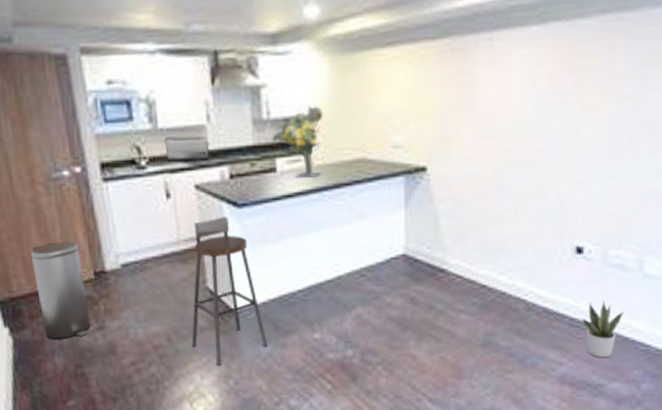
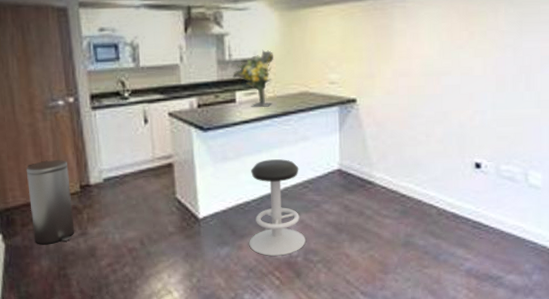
toaster: present [166,136,210,162] -> none [146,73,182,94]
bar stool: present [191,217,267,367] -> none [161,139,226,267]
bar stool: none [295,242,364,356] -> present [249,159,307,256]
potted plant: present [582,300,625,358] -> none [483,206,516,254]

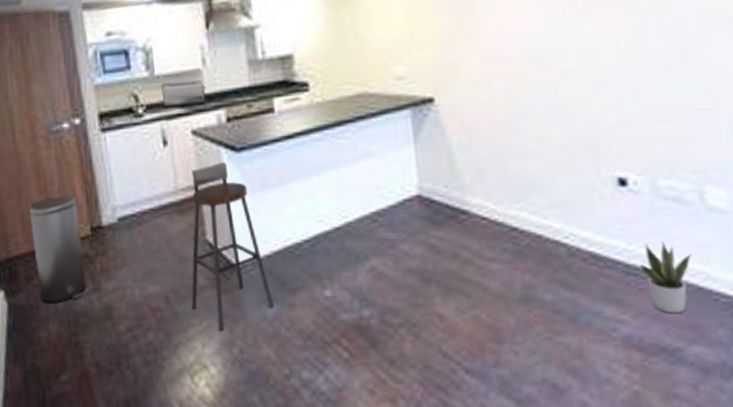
toaster: none [146,73,182,94] -> present [162,80,206,108]
bar stool: none [161,139,226,267] -> present [191,162,274,332]
bouquet: present [233,49,274,108] -> none [268,42,322,118]
bar stool: present [249,159,307,256] -> none [299,184,381,317]
potted plant: none [483,206,516,254] -> present [640,241,692,314]

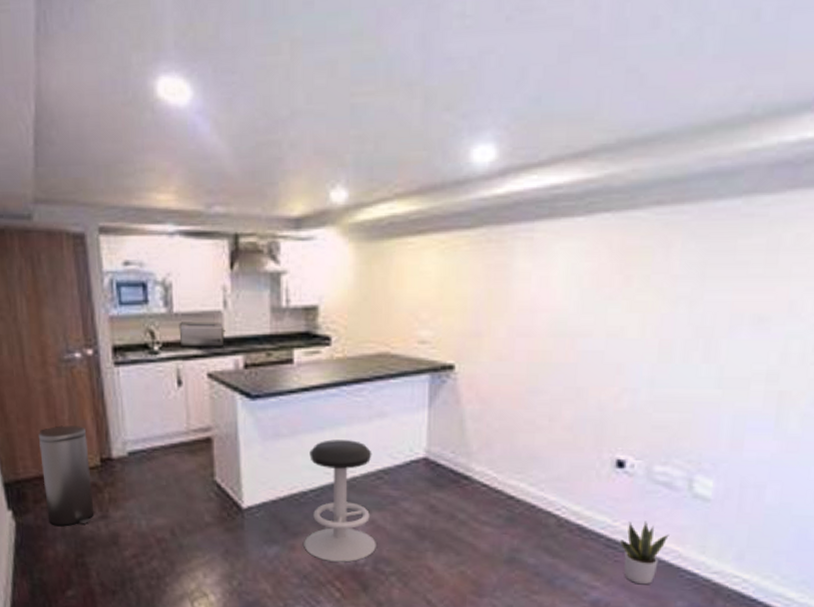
bar stool: present [191,162,274,332] -> none [196,408,275,566]
bar stool: none [299,184,381,317] -> present [304,439,377,563]

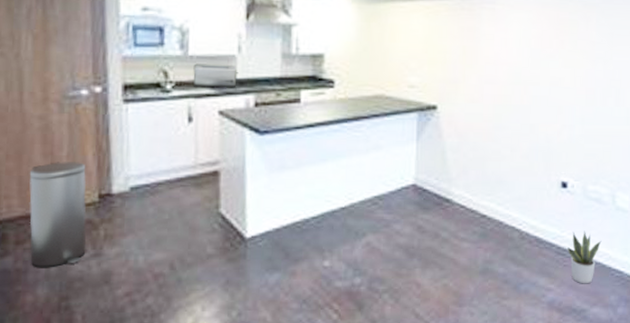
bar stool: present [304,439,377,563] -> none [304,170,372,284]

